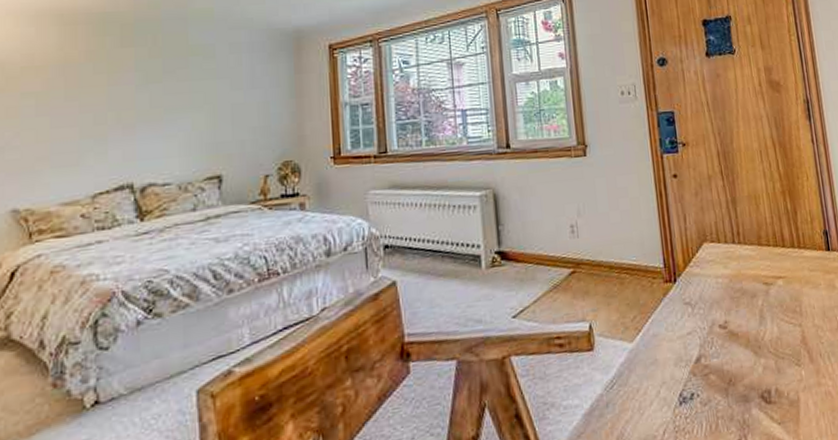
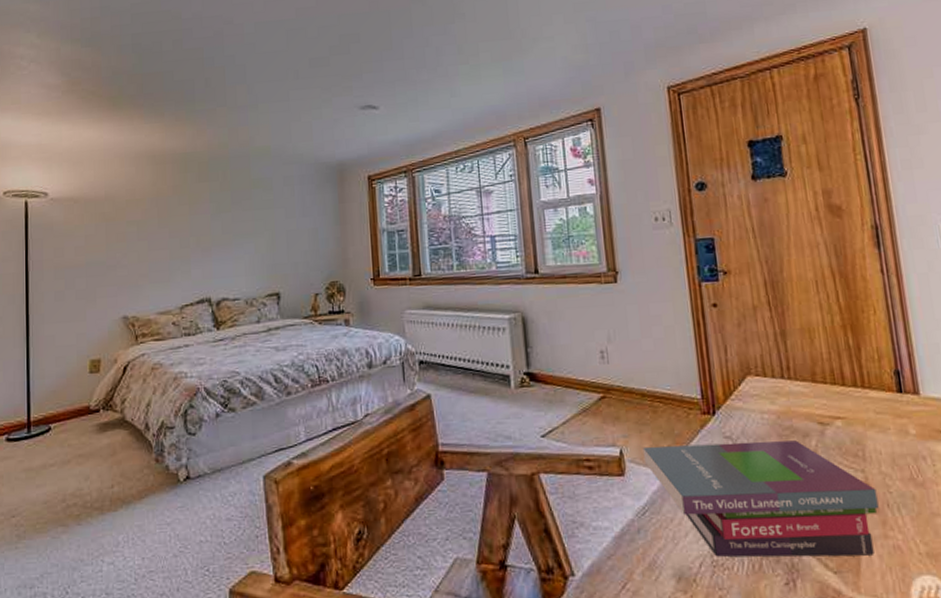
books: none [611,301,813,422] -> present [642,440,879,557]

